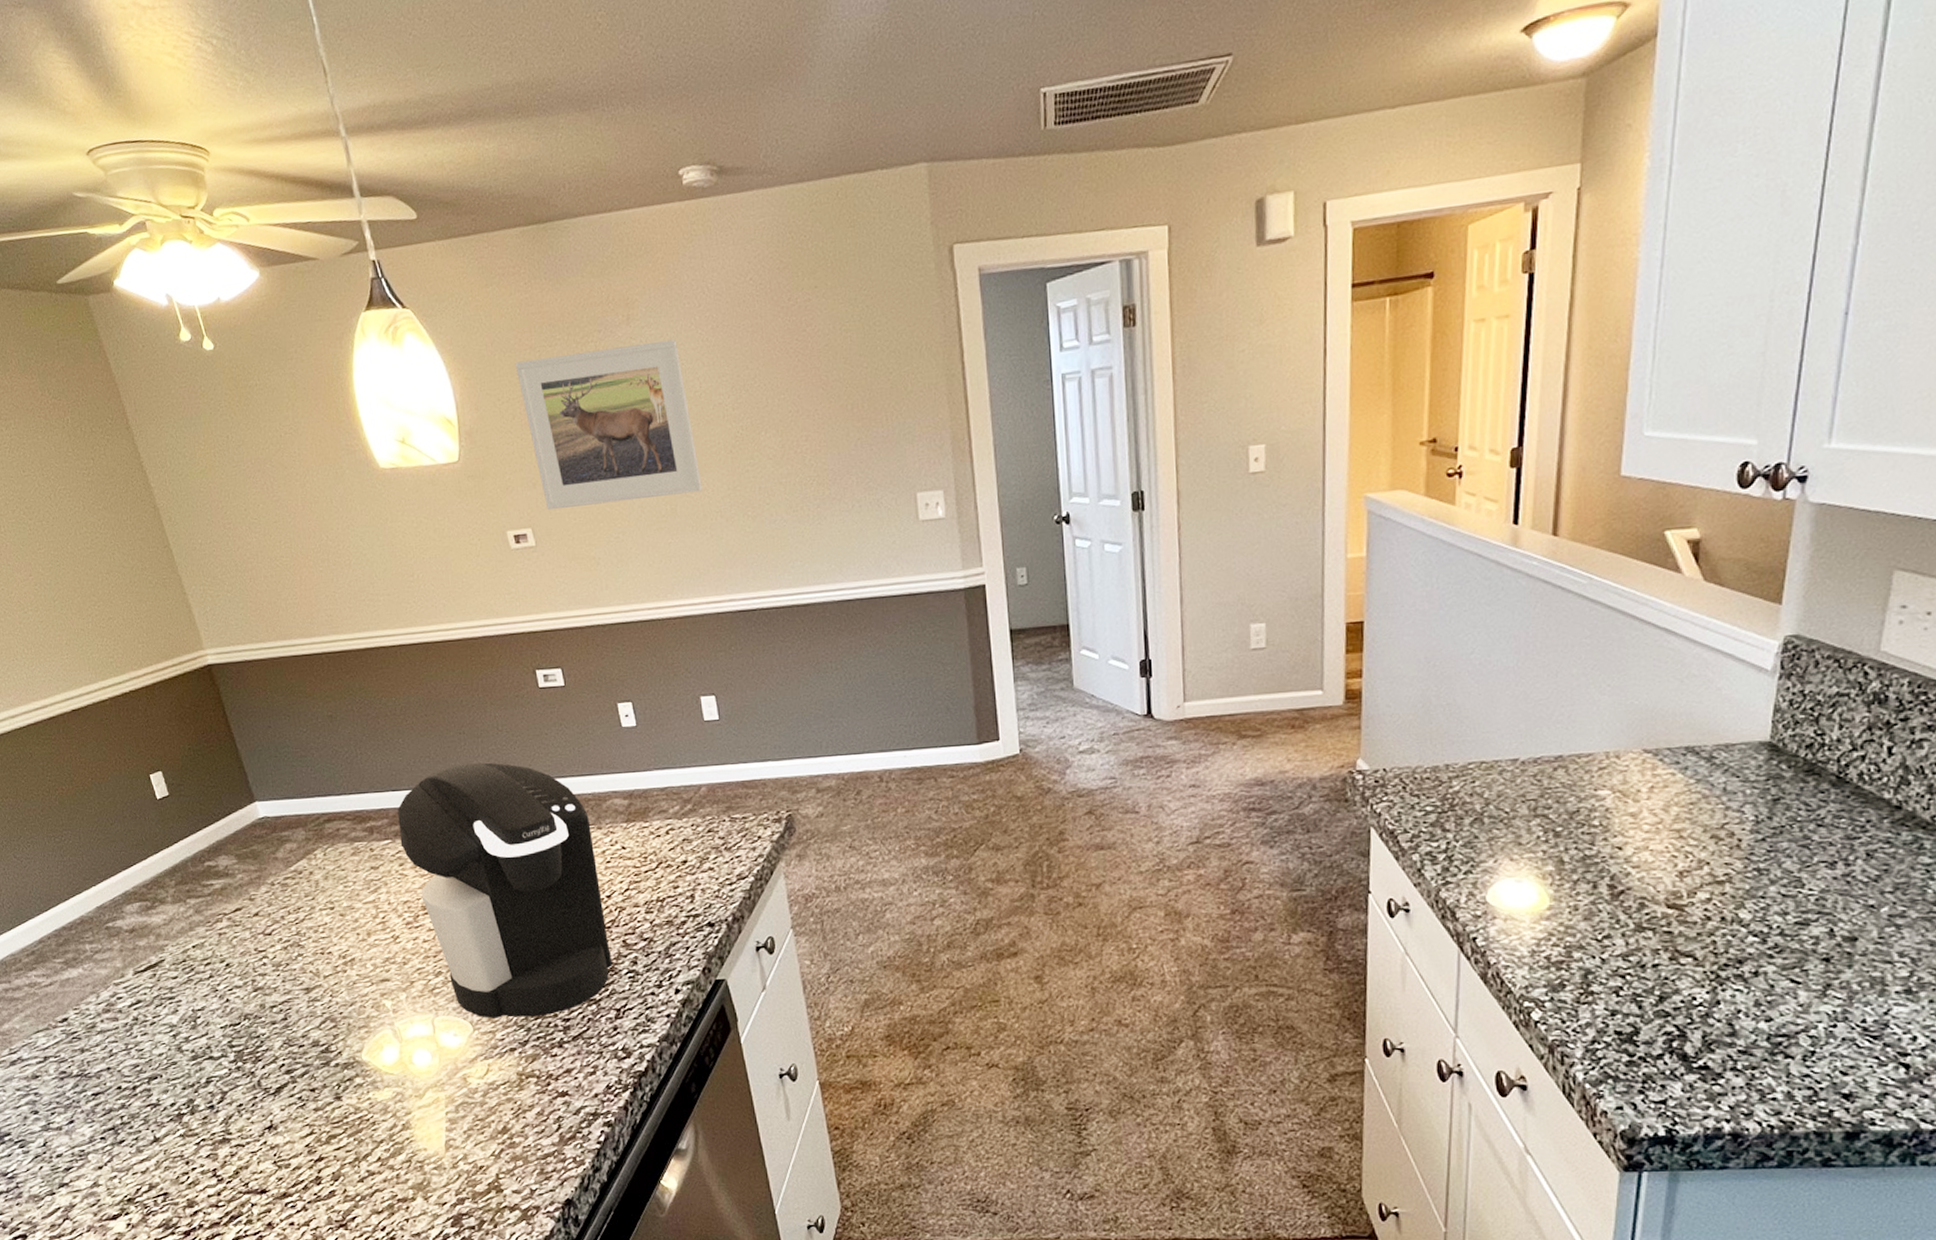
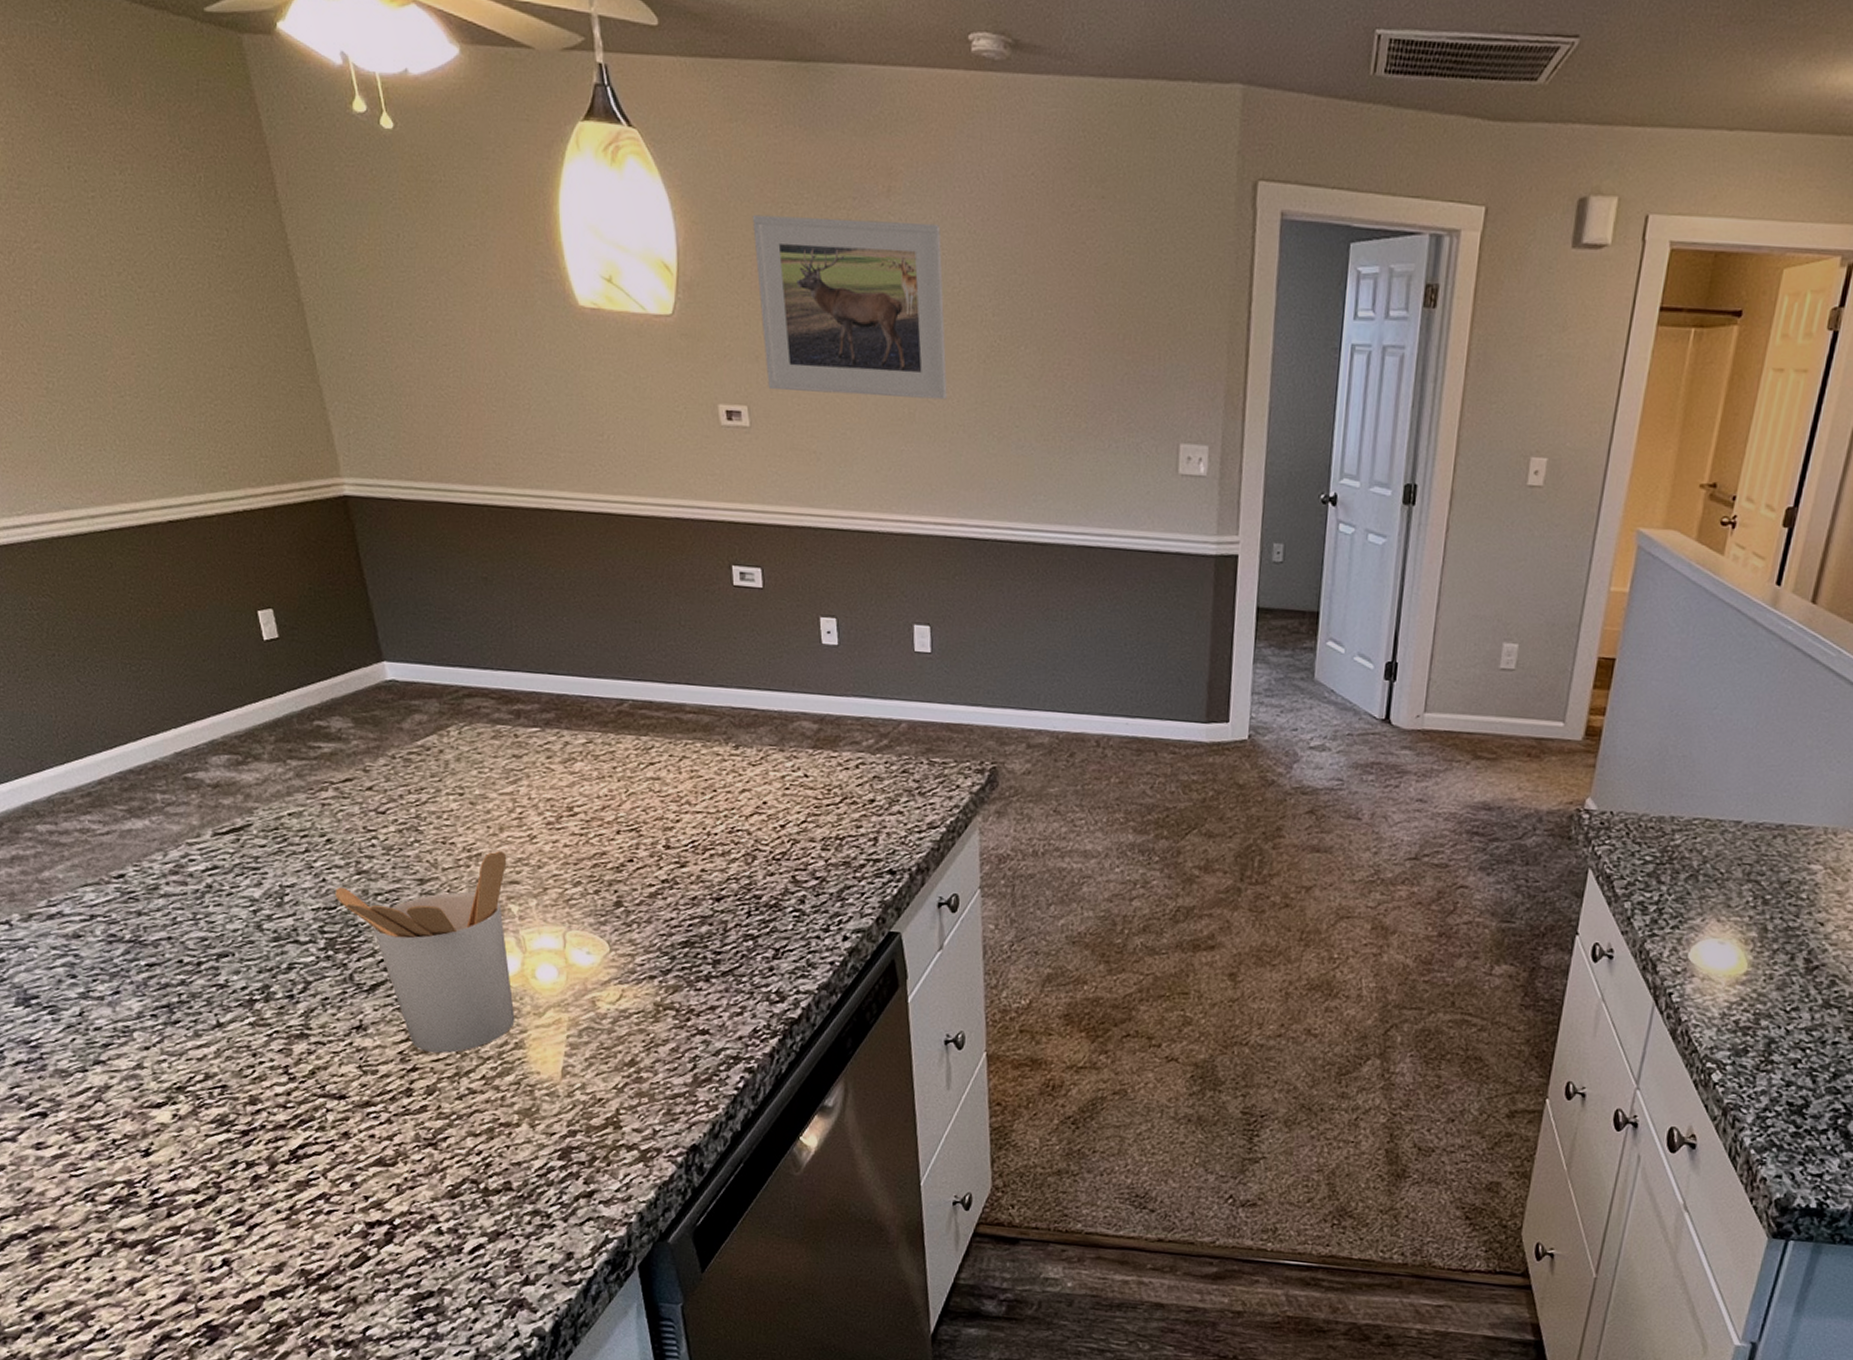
utensil holder: none [238,954,400,1142] -> present [335,851,515,1053]
coffee maker: present [397,762,613,1018] -> none [551,656,778,945]

